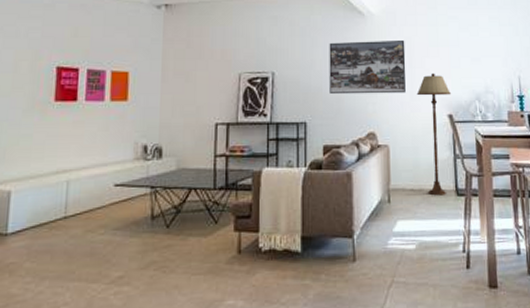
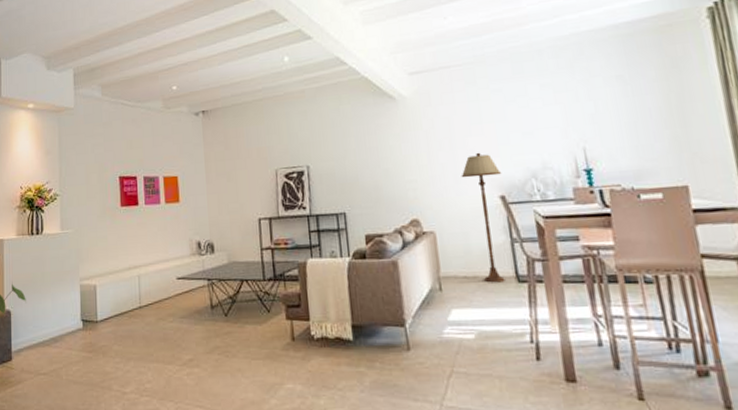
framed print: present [329,39,406,95] -> none [361,120,449,184]

